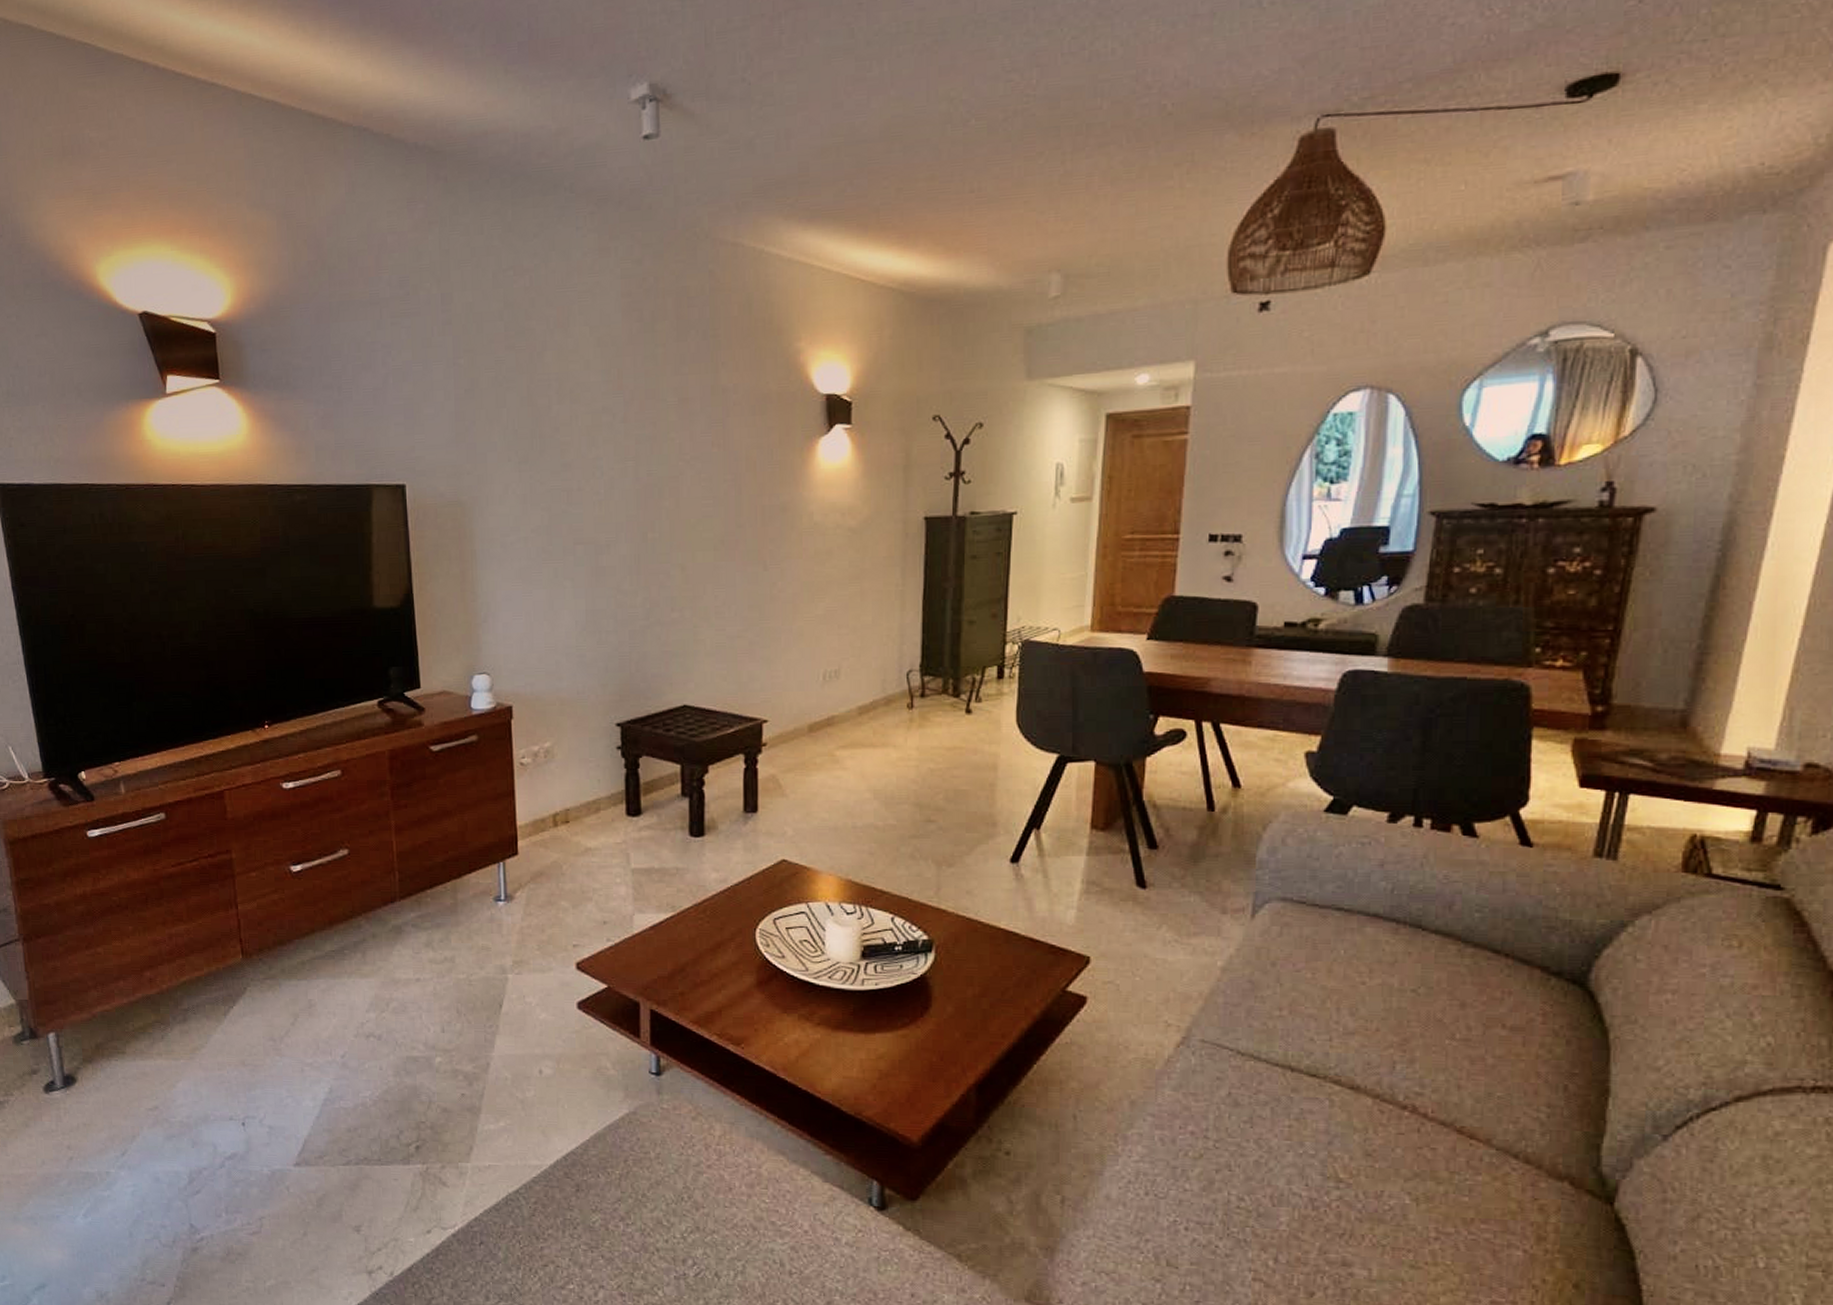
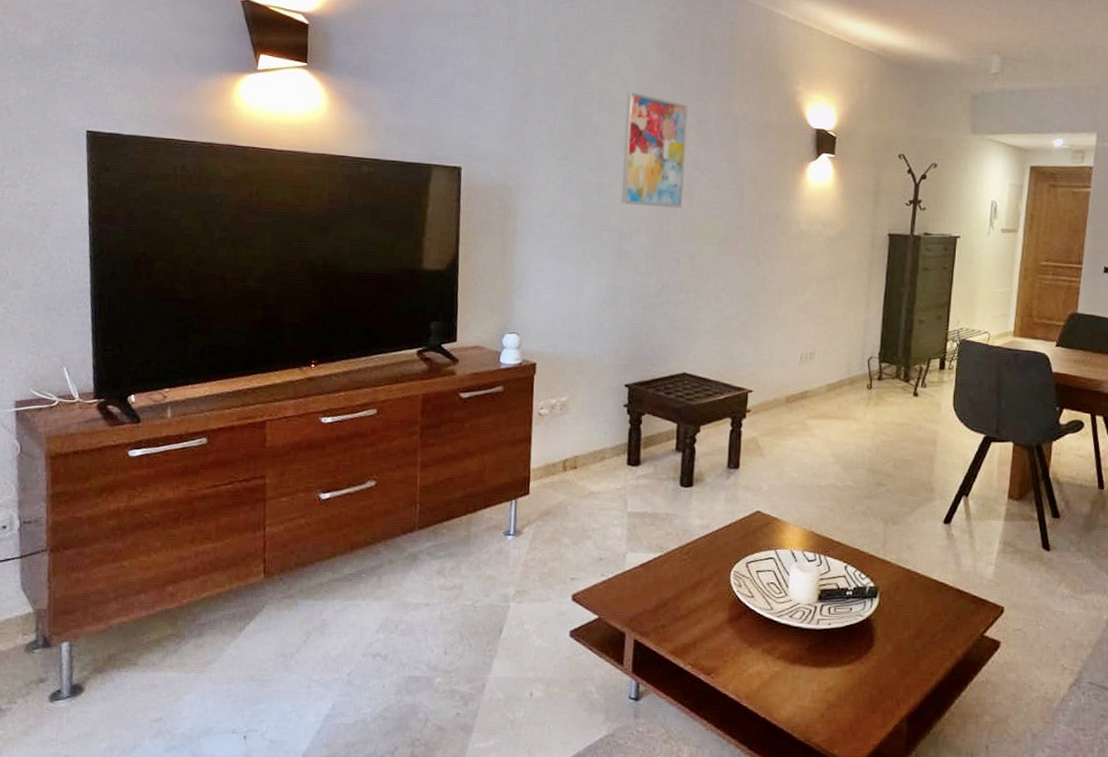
wall art: none [590,372,668,511] -> present [621,92,688,208]

